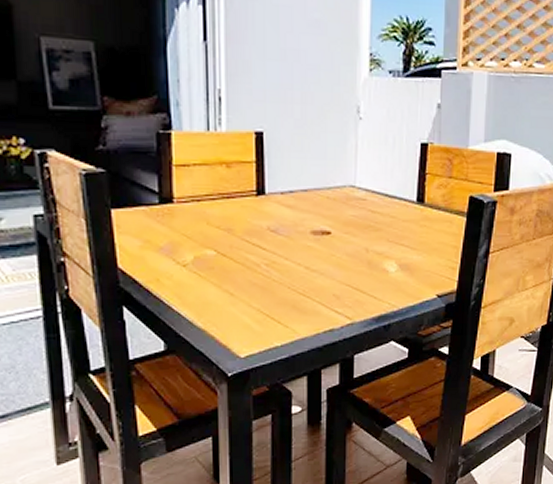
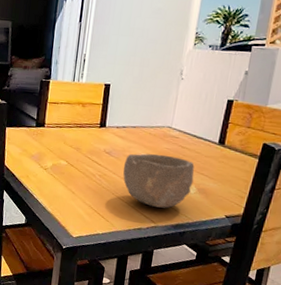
bowl: none [298,224,392,297] -> present [123,153,194,209]

